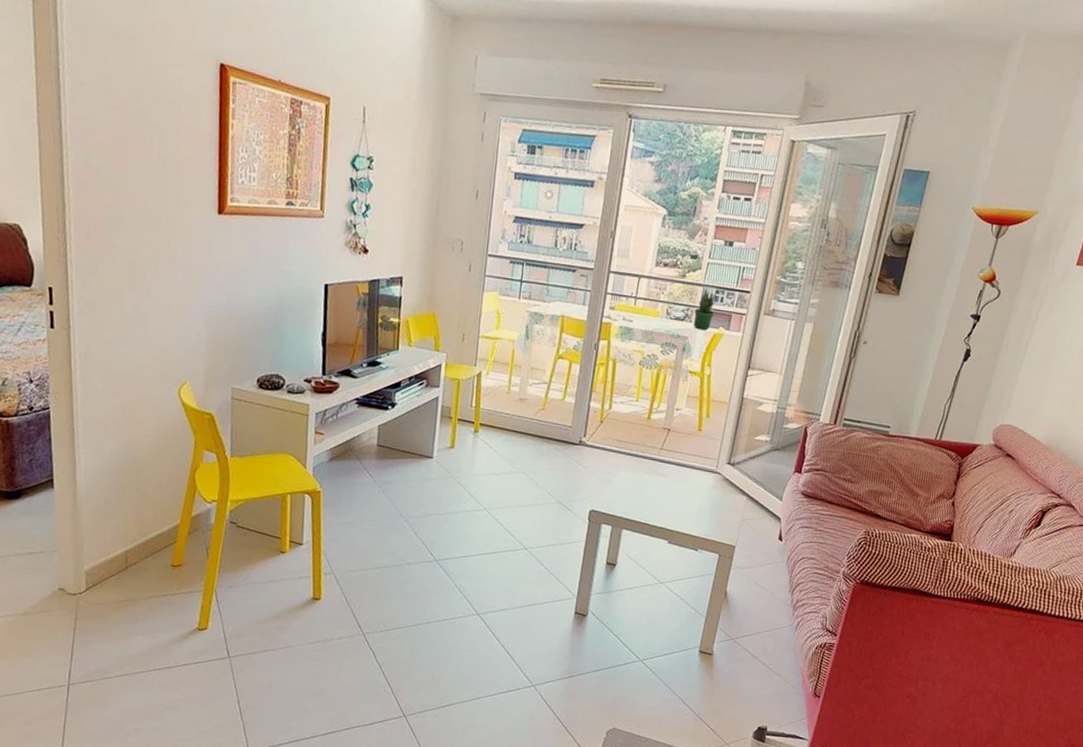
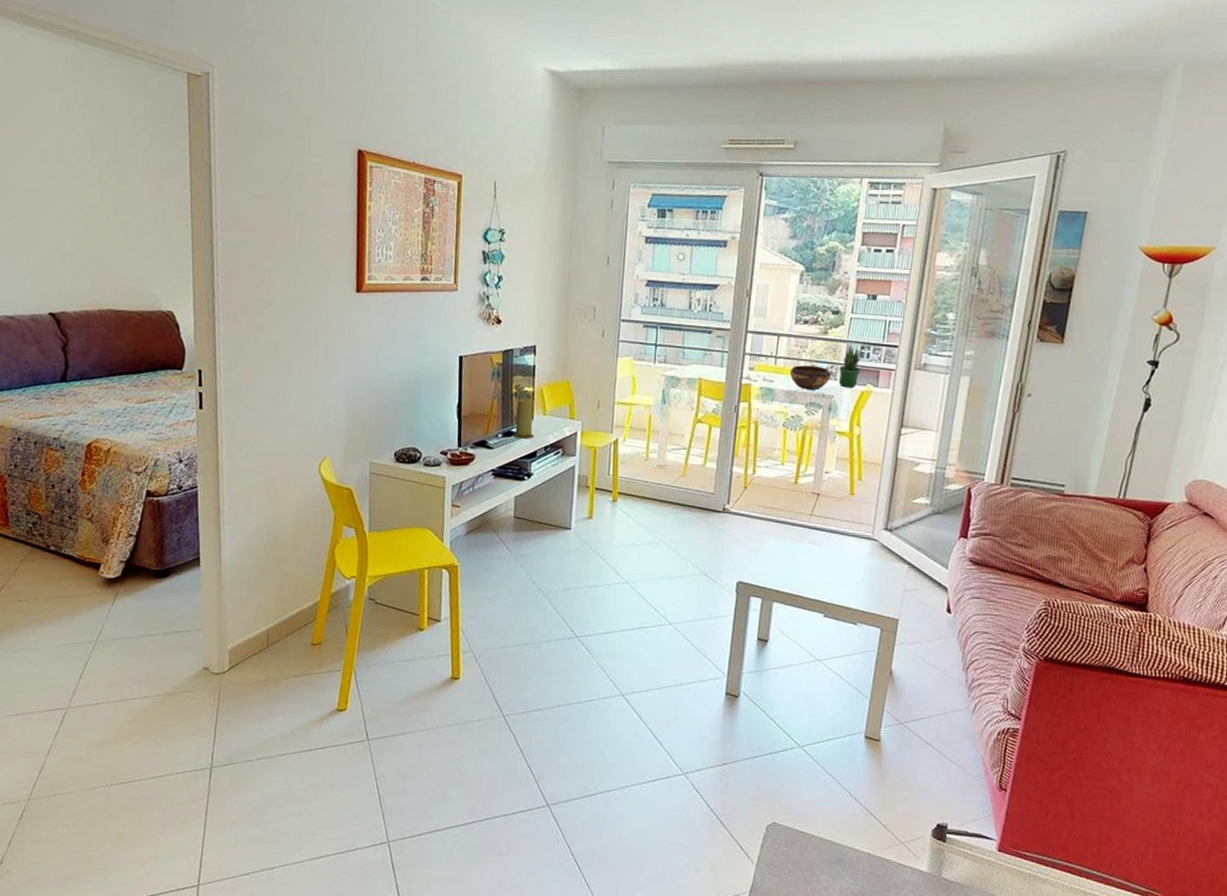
candle: none [377,328,399,370] -> present [512,398,534,439]
decorative bowl: none [648,306,687,331] -> present [790,365,831,390]

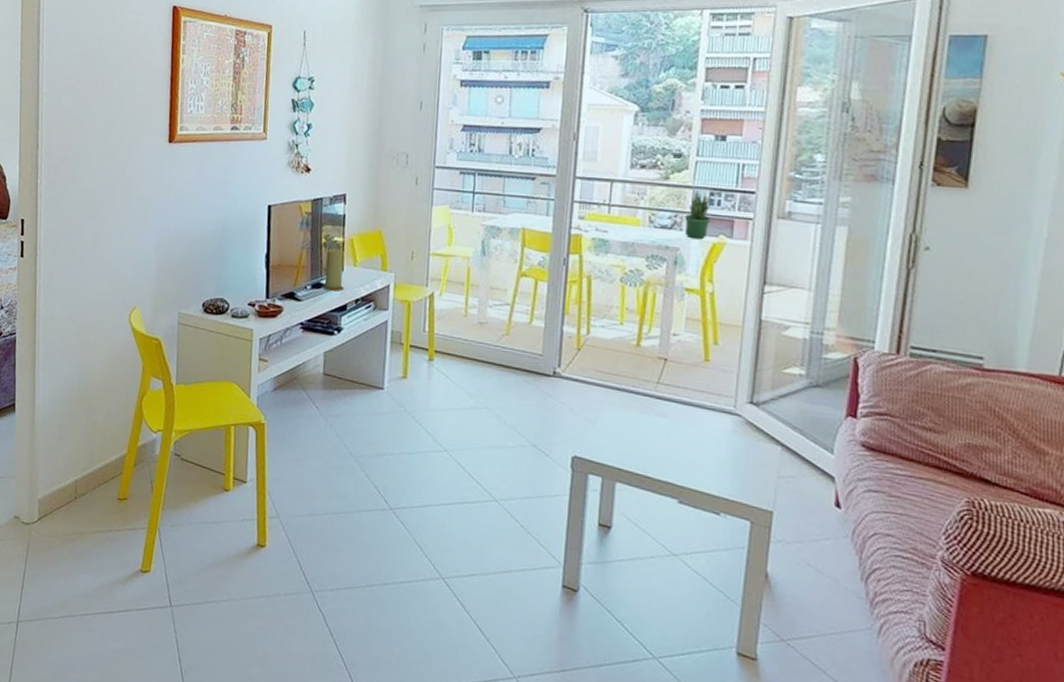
decorative bowl: present [790,365,831,390] -> none [627,213,675,241]

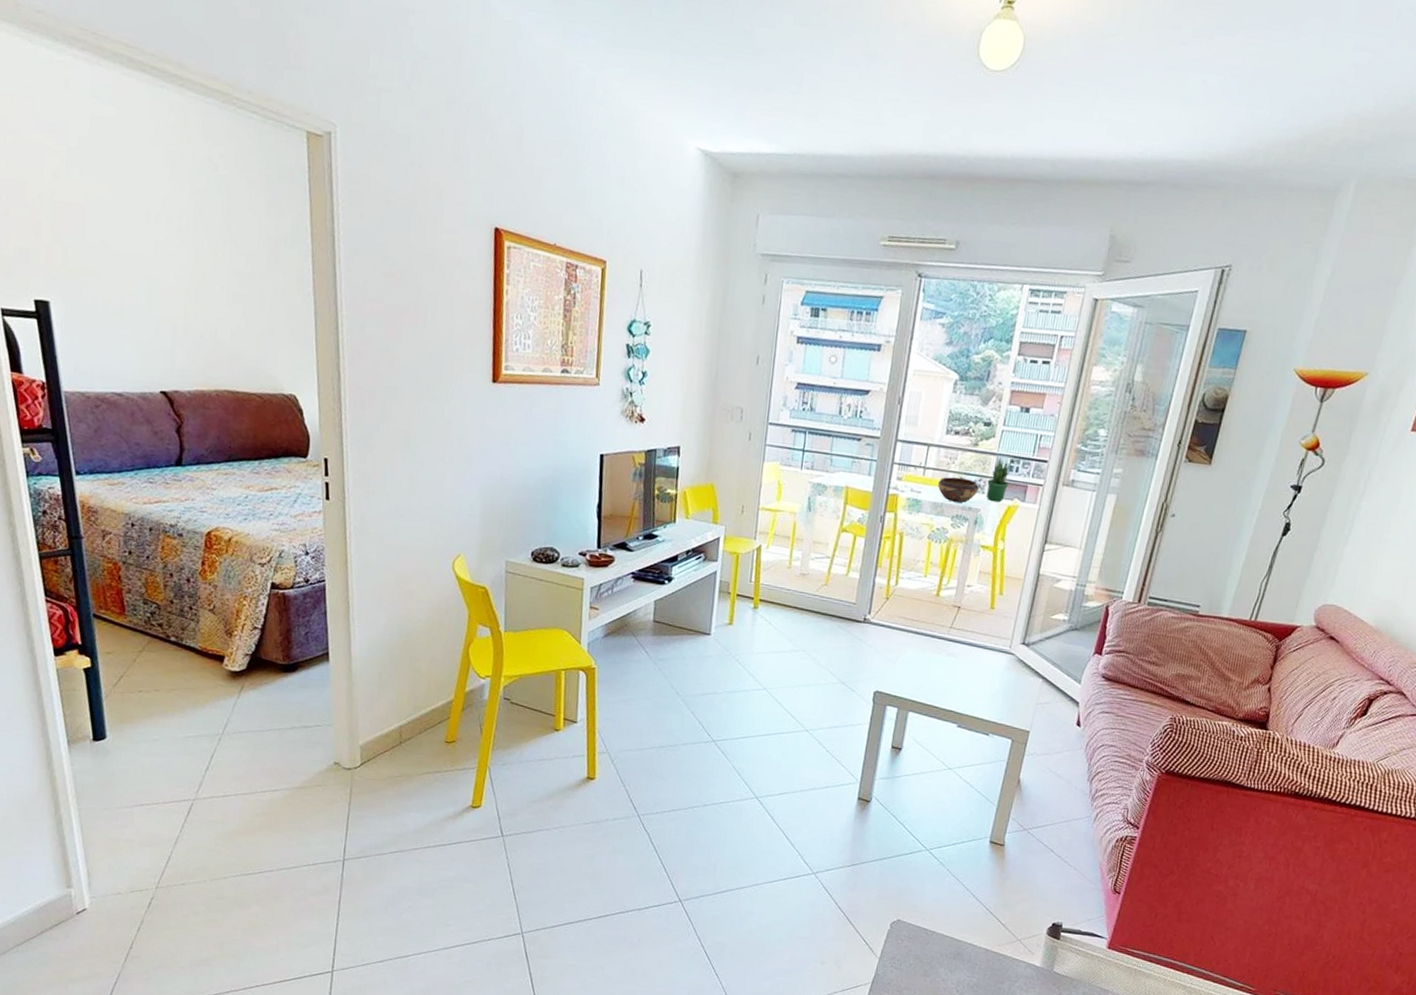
candle: present [321,248,344,292] -> none [653,500,676,543]
decorative bowl: none [627,213,675,241] -> present [938,477,979,503]

